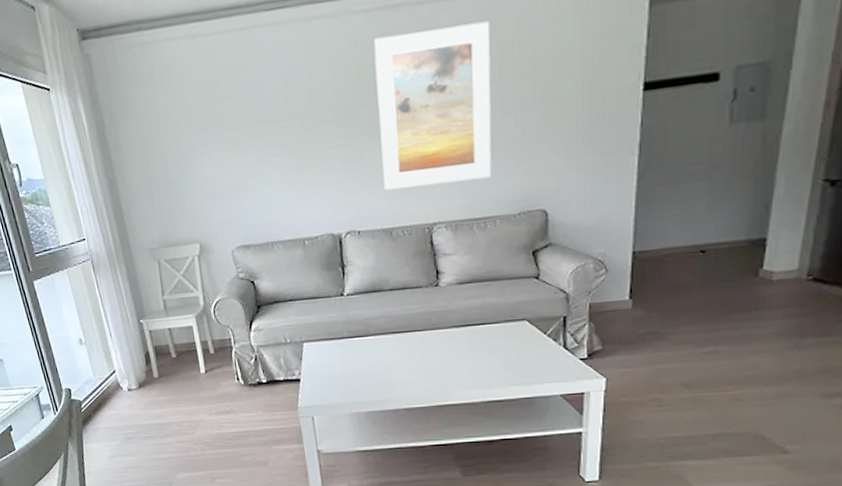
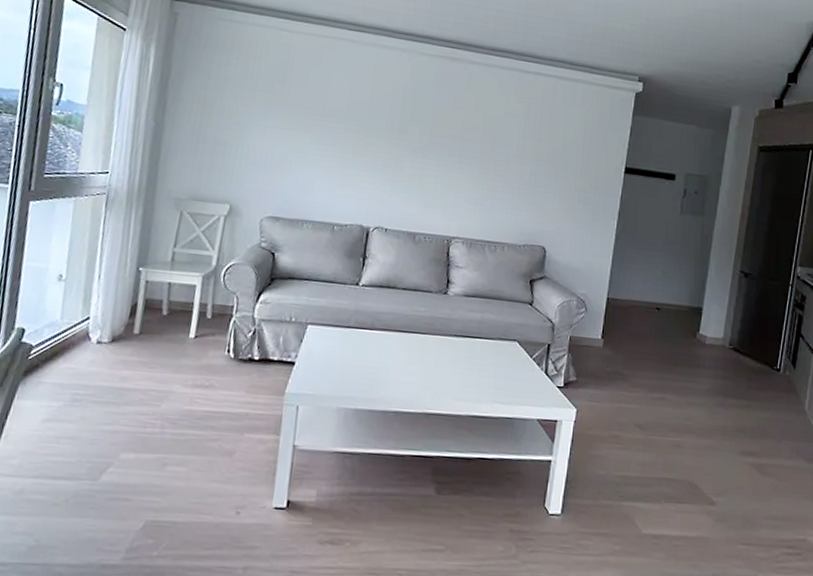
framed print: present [373,21,492,191] -> none [416,77,522,211]

